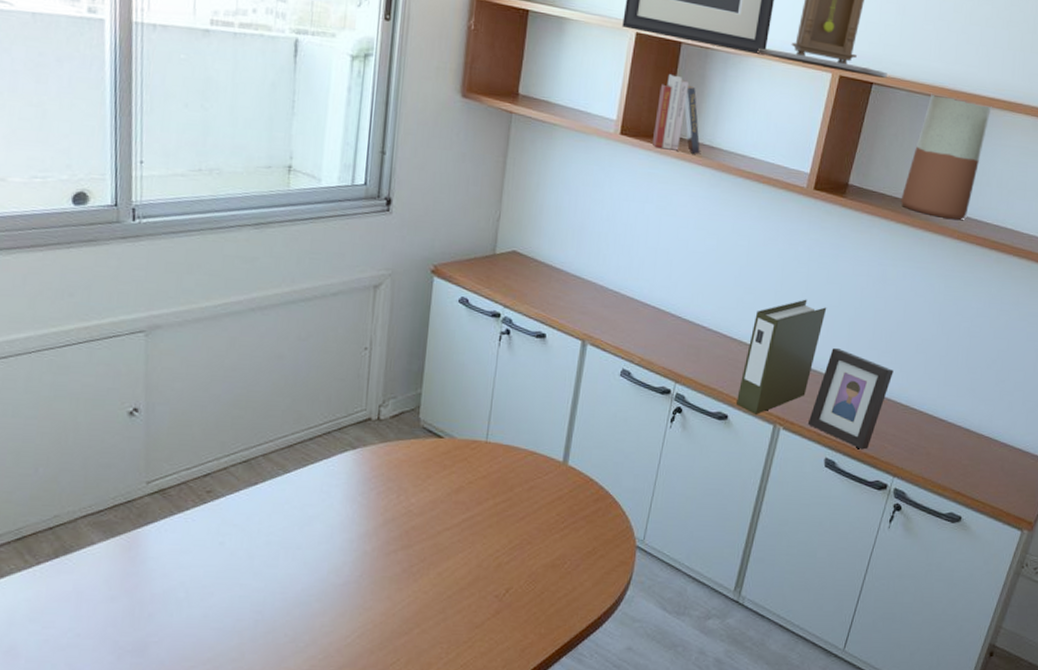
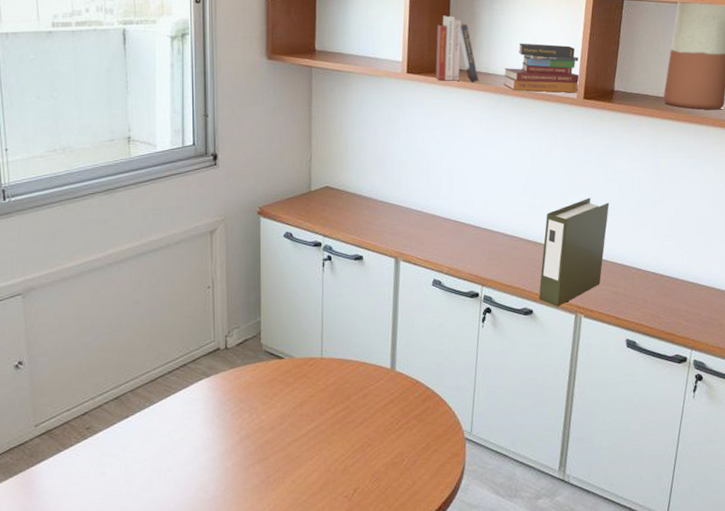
books: none [727,117,814,182] -> present [503,43,580,93]
picture frame: present [807,348,894,450] -> none [606,238,678,328]

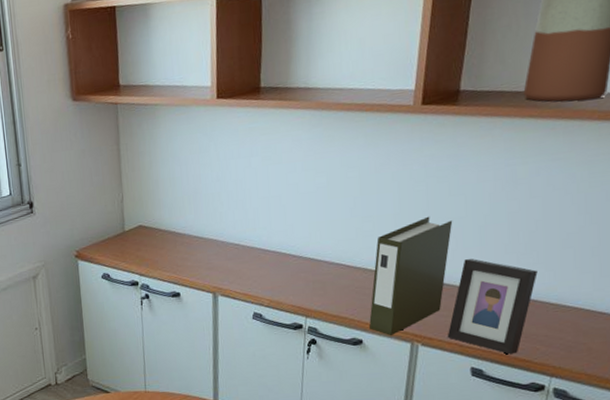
books: present [435,15,478,82] -> none [247,27,297,103]
books: present [503,43,580,93] -> none [325,43,417,104]
picture frame: none [606,238,678,328] -> present [447,259,538,355]

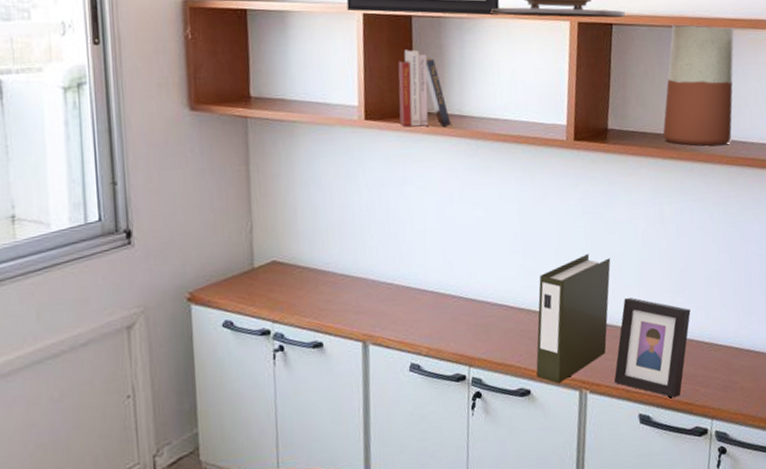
books: none [247,27,297,103] -> present [397,49,451,127]

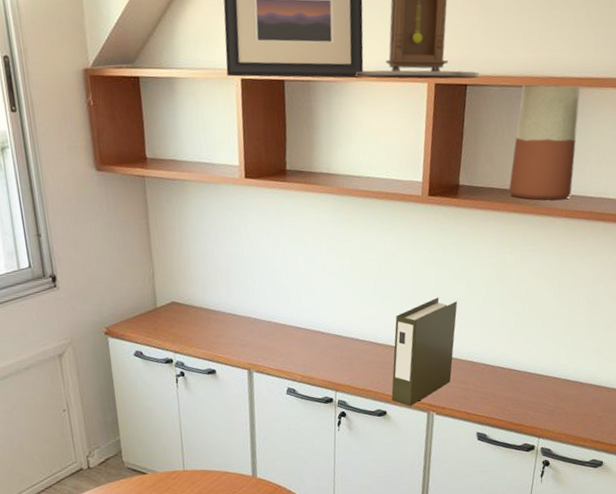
books: present [397,49,451,127] -> none [272,112,320,185]
picture frame: present [614,298,691,398] -> none [456,335,526,420]

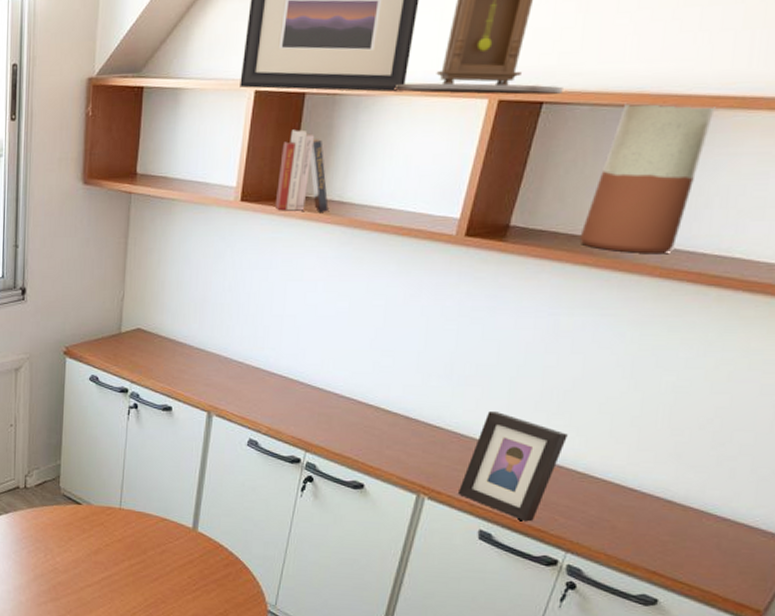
books: none [272,112,320,185] -> present [274,129,329,212]
binder: present [391,297,458,407] -> none [372,359,482,485]
picture frame: none [456,335,526,420] -> present [457,412,568,522]

